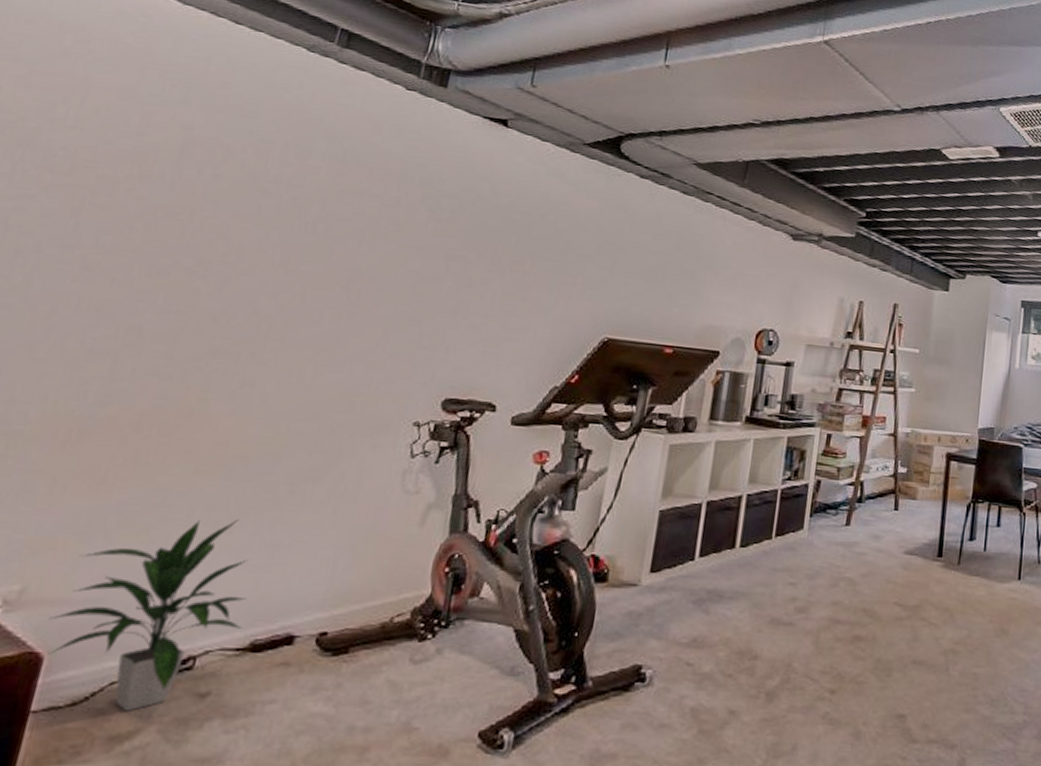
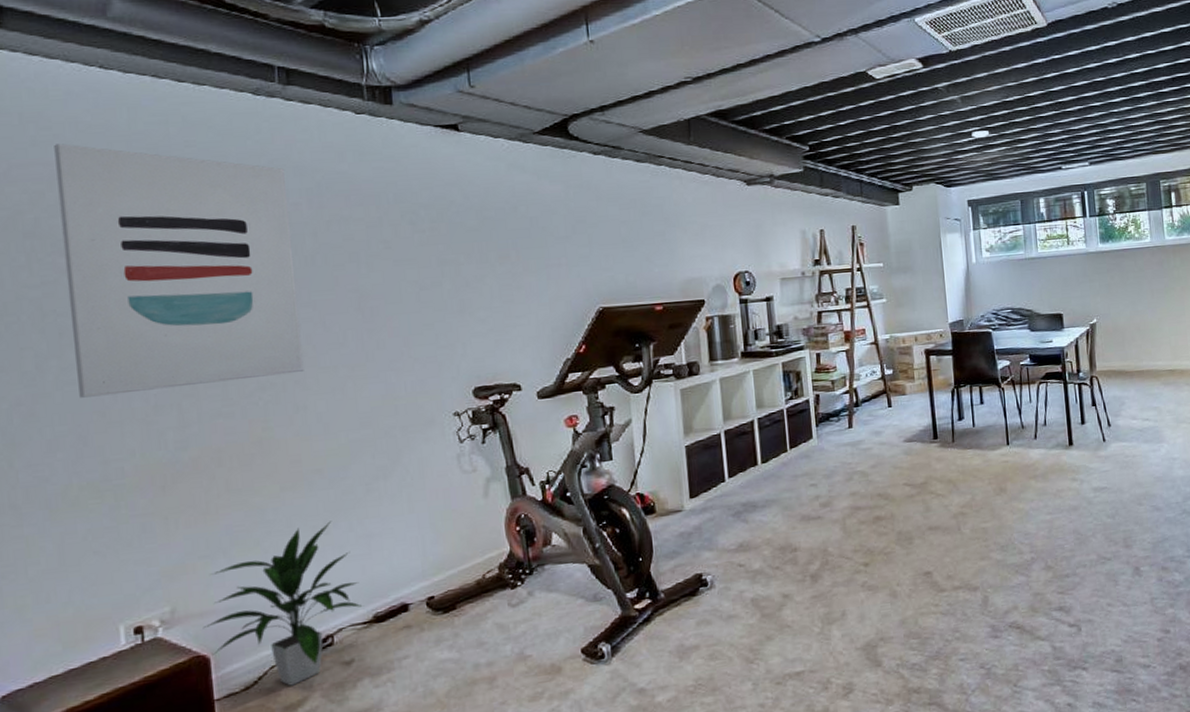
wall art: none [10,59,314,345] -> present [54,144,304,398]

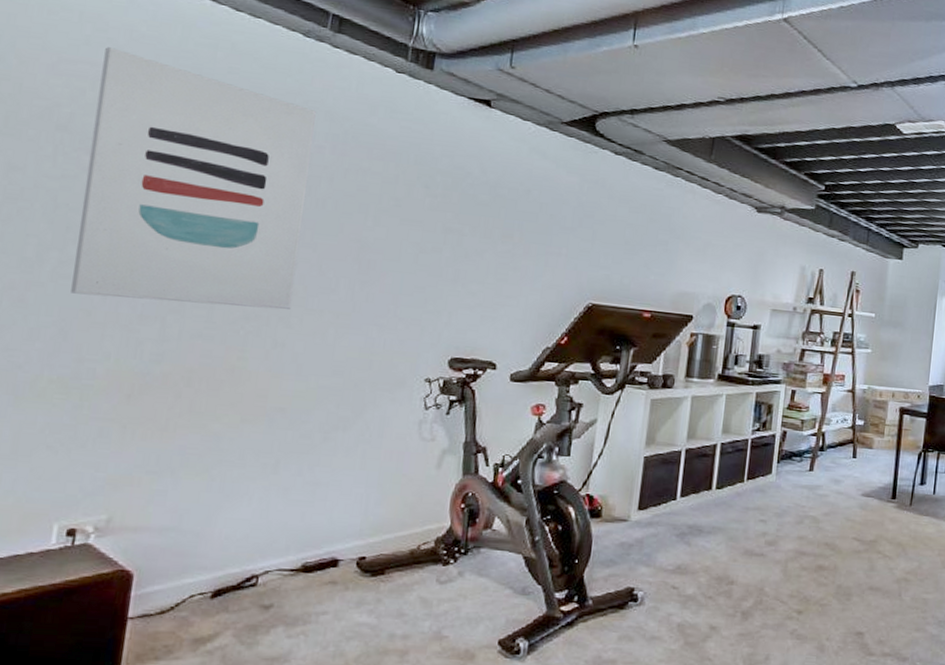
indoor plant: present [203,521,363,686] -> none [133,461,296,619]

